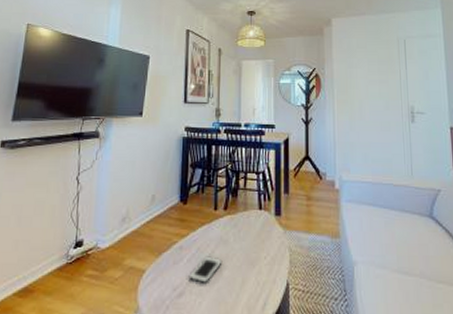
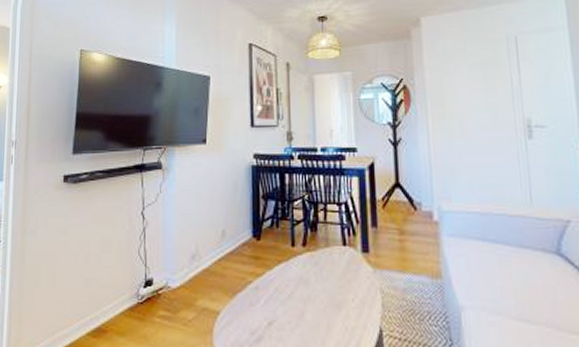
cell phone: present [189,256,223,283] -> none [267,298,304,327]

